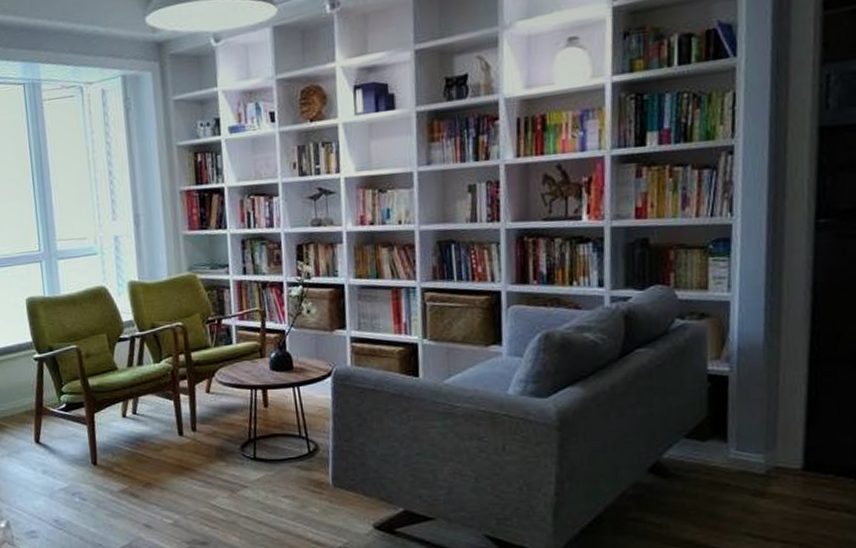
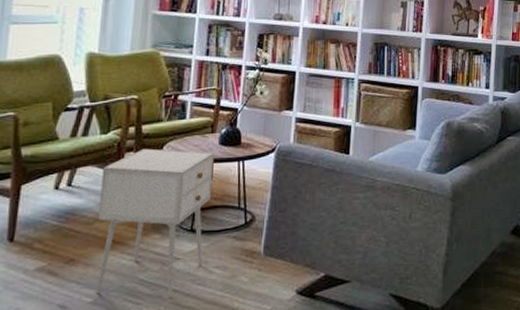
nightstand: none [161,376,270,524] -> present [95,148,214,297]

